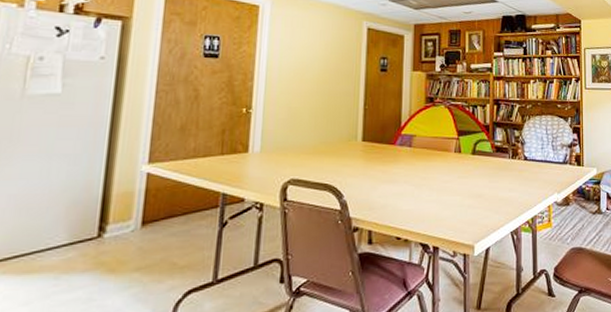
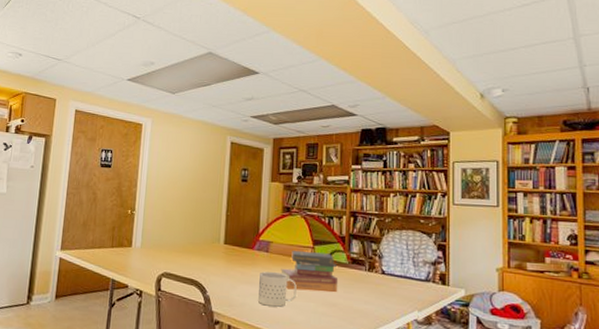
mug: none [401,168,442,205] -> present [258,272,297,307]
books: none [425,143,484,184] -> present [281,251,339,292]

